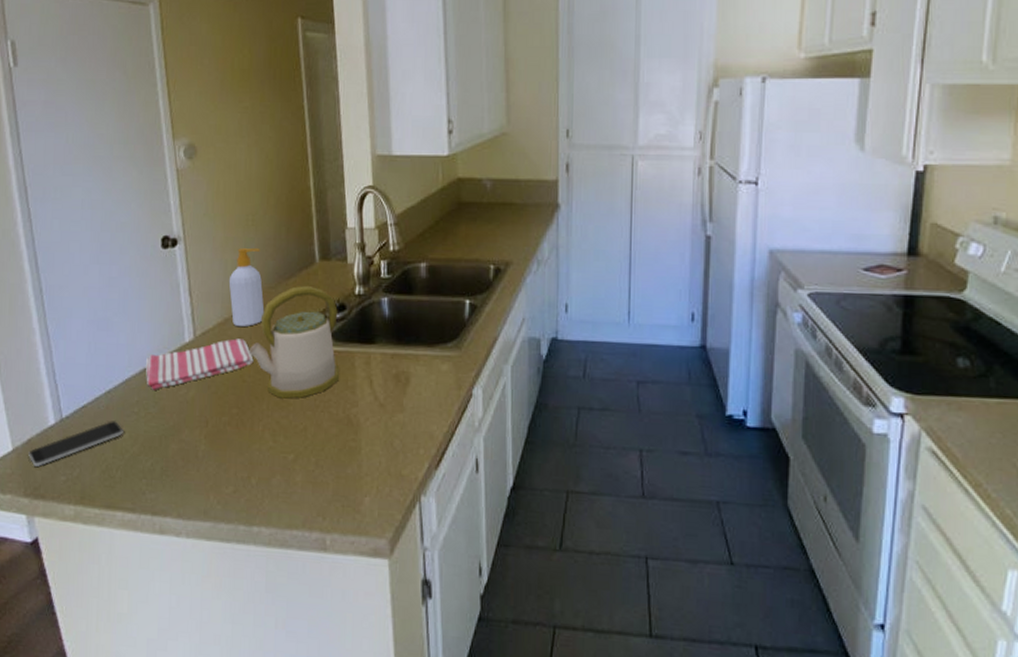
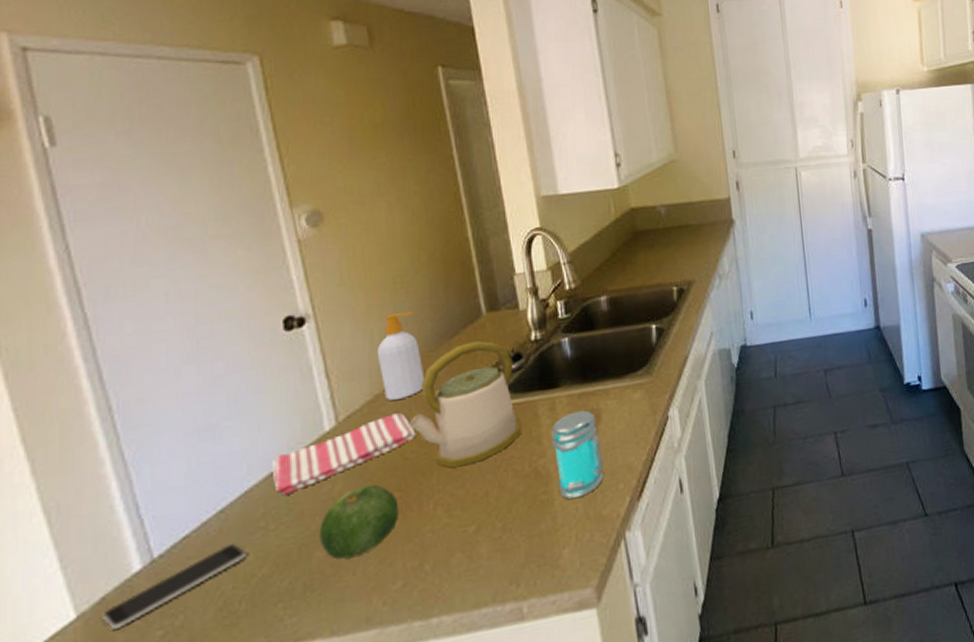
fruit: none [175,396,236,457] -> present [319,484,399,560]
jar: none [363,370,408,453] -> present [550,410,604,499]

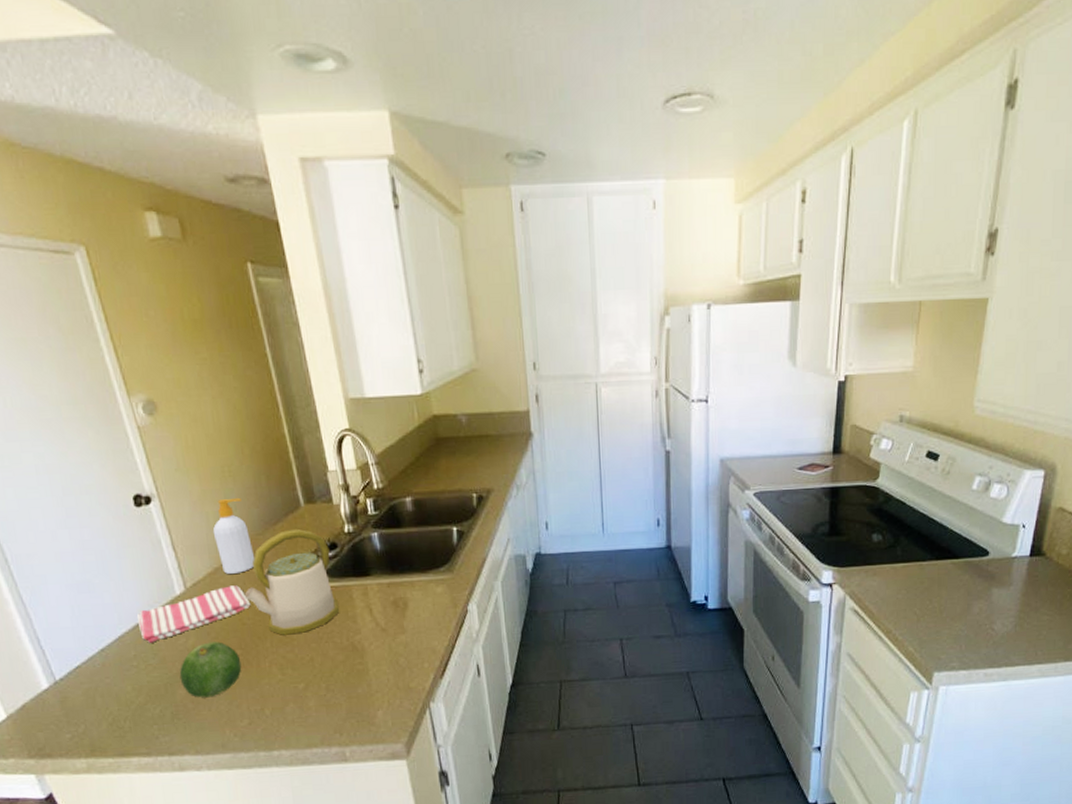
smartphone: present [103,544,246,630] -> none [25,676,125,729]
jar: present [550,410,604,499] -> none [364,598,411,672]

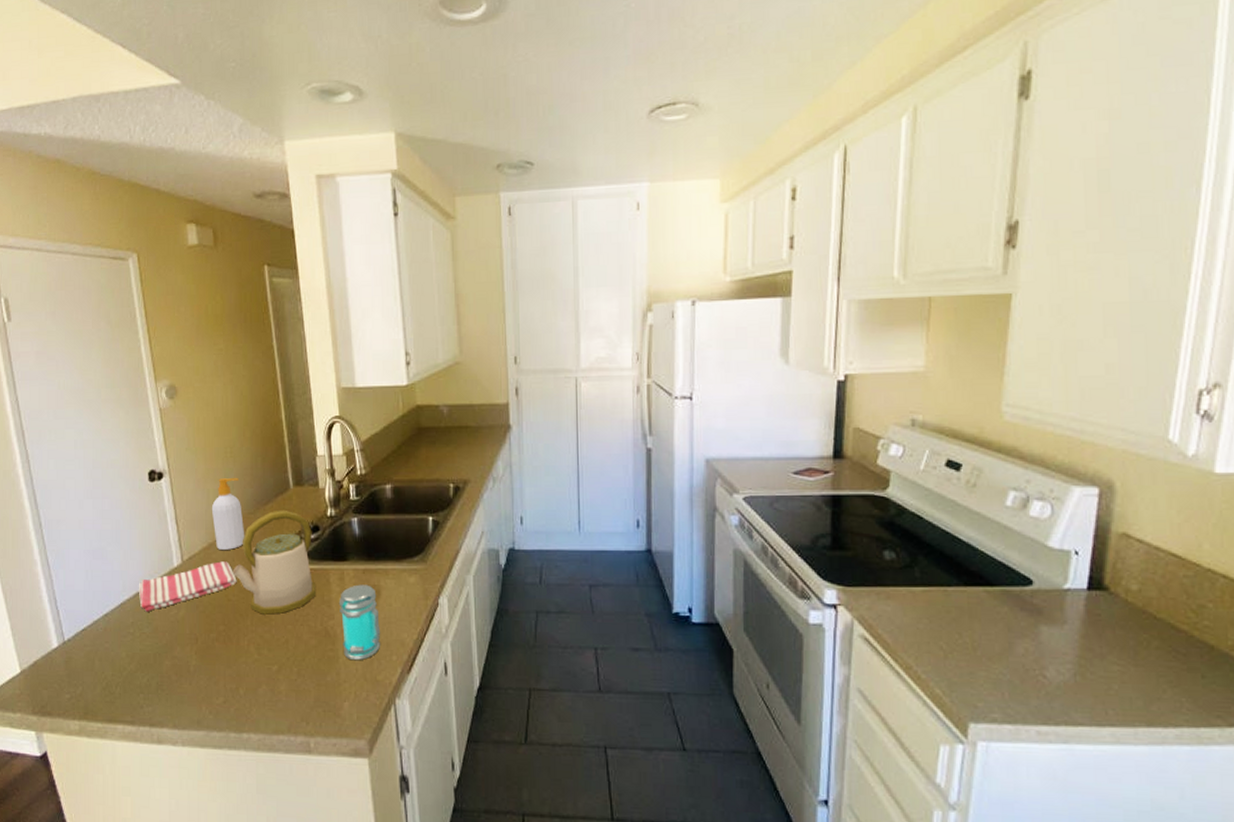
fruit: present [179,642,242,698] -> none [168,615,223,671]
jar: none [364,598,411,672] -> present [338,584,381,661]

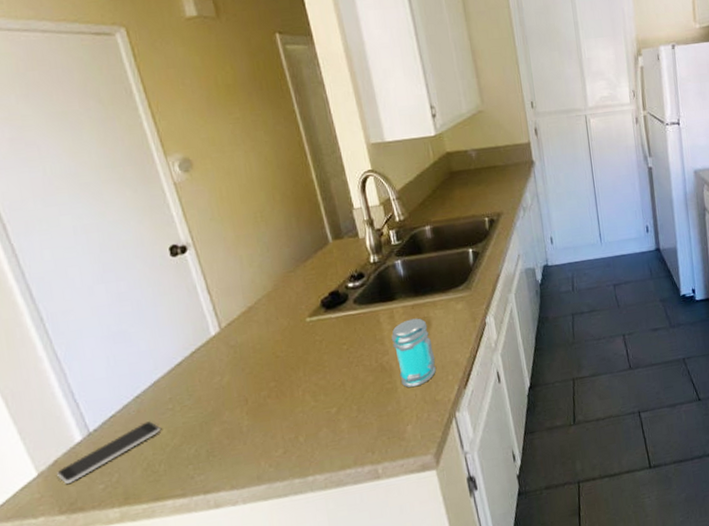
smartphone: none [35,641,121,686] -> present [57,421,161,484]
dish towel: present [138,561,237,612] -> none [172,321,284,385]
soap bottle: present [211,477,245,550] -> none [246,240,287,311]
kettle: present [232,509,315,615] -> none [277,263,367,364]

